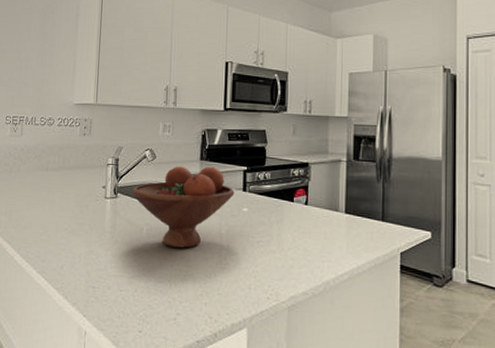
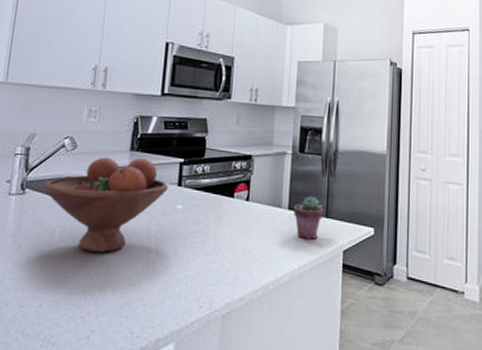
potted succulent: none [350,201,380,241] -> present [293,196,324,239]

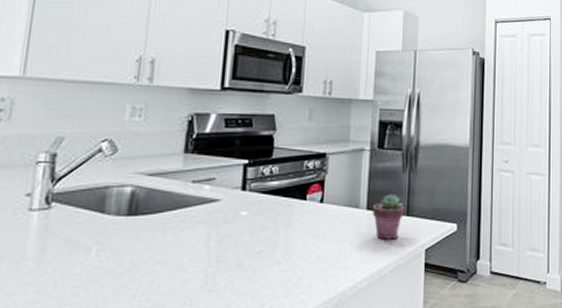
fruit bowl: present [43,157,168,253] -> none [74,160,231,271]

